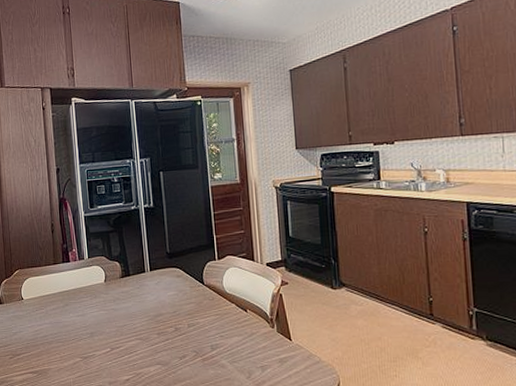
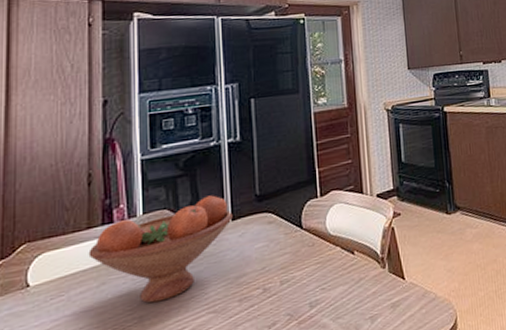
fruit bowl: none [56,249,151,325] -> present [88,195,233,303]

